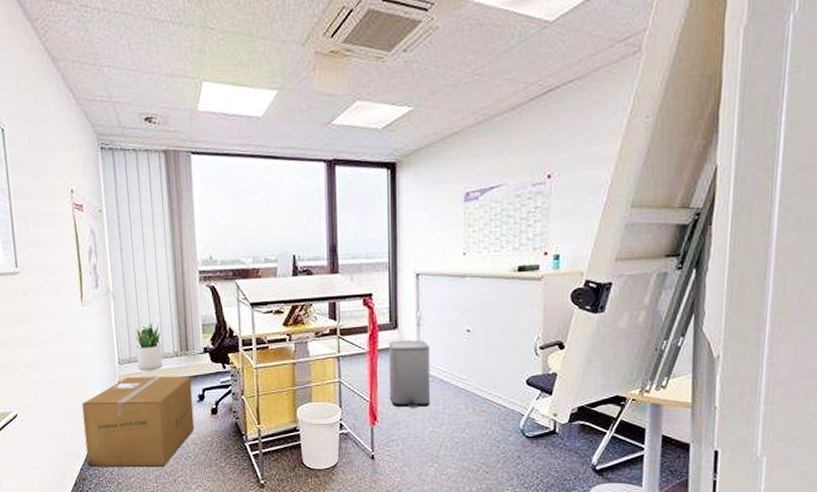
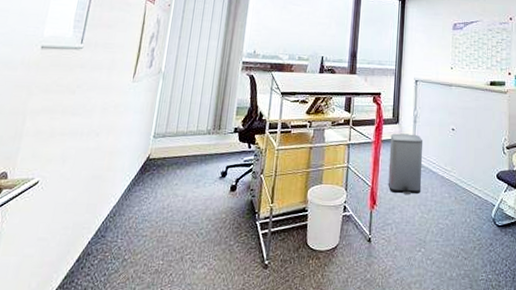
box: present [82,376,195,467] -> none [97,150,218,243]
planter: present [135,322,163,370] -> none [171,102,200,145]

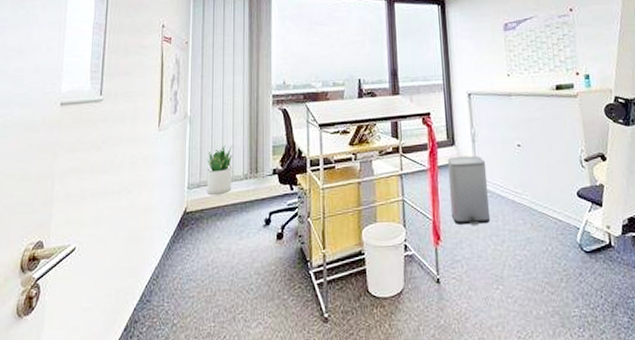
planter: none [171,102,200,145] -> present [207,145,232,195]

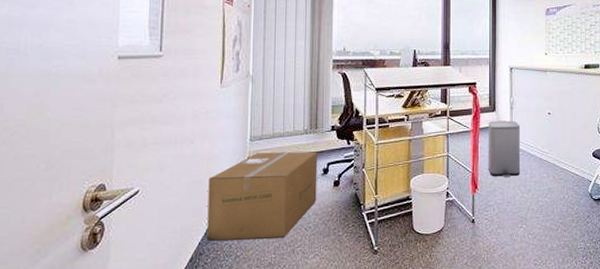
box: none [142,199,259,306] -> present [207,151,318,241]
planter: present [207,145,232,195] -> none [268,103,293,146]

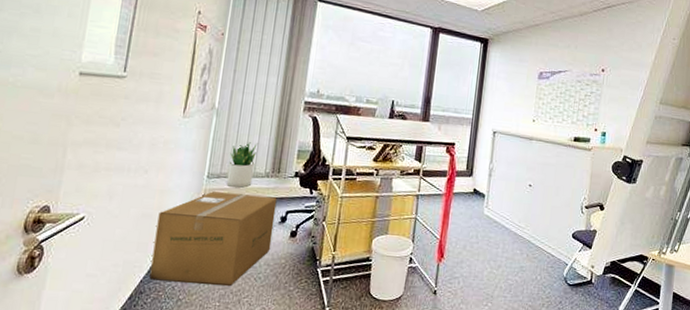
planter: none [268,103,293,146] -> present [226,142,258,188]
pedal bin: present [488,120,521,177] -> none [457,186,498,249]

